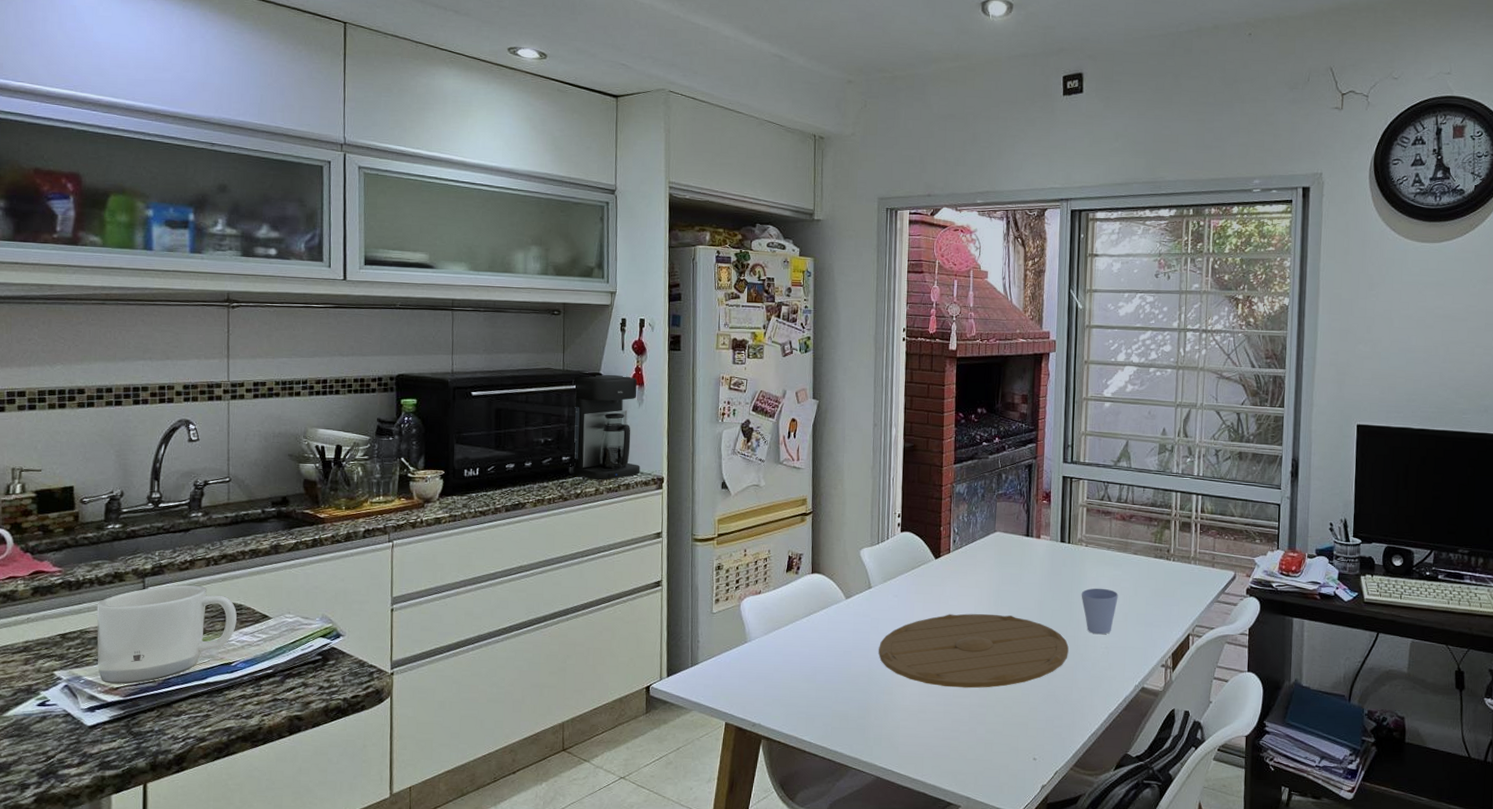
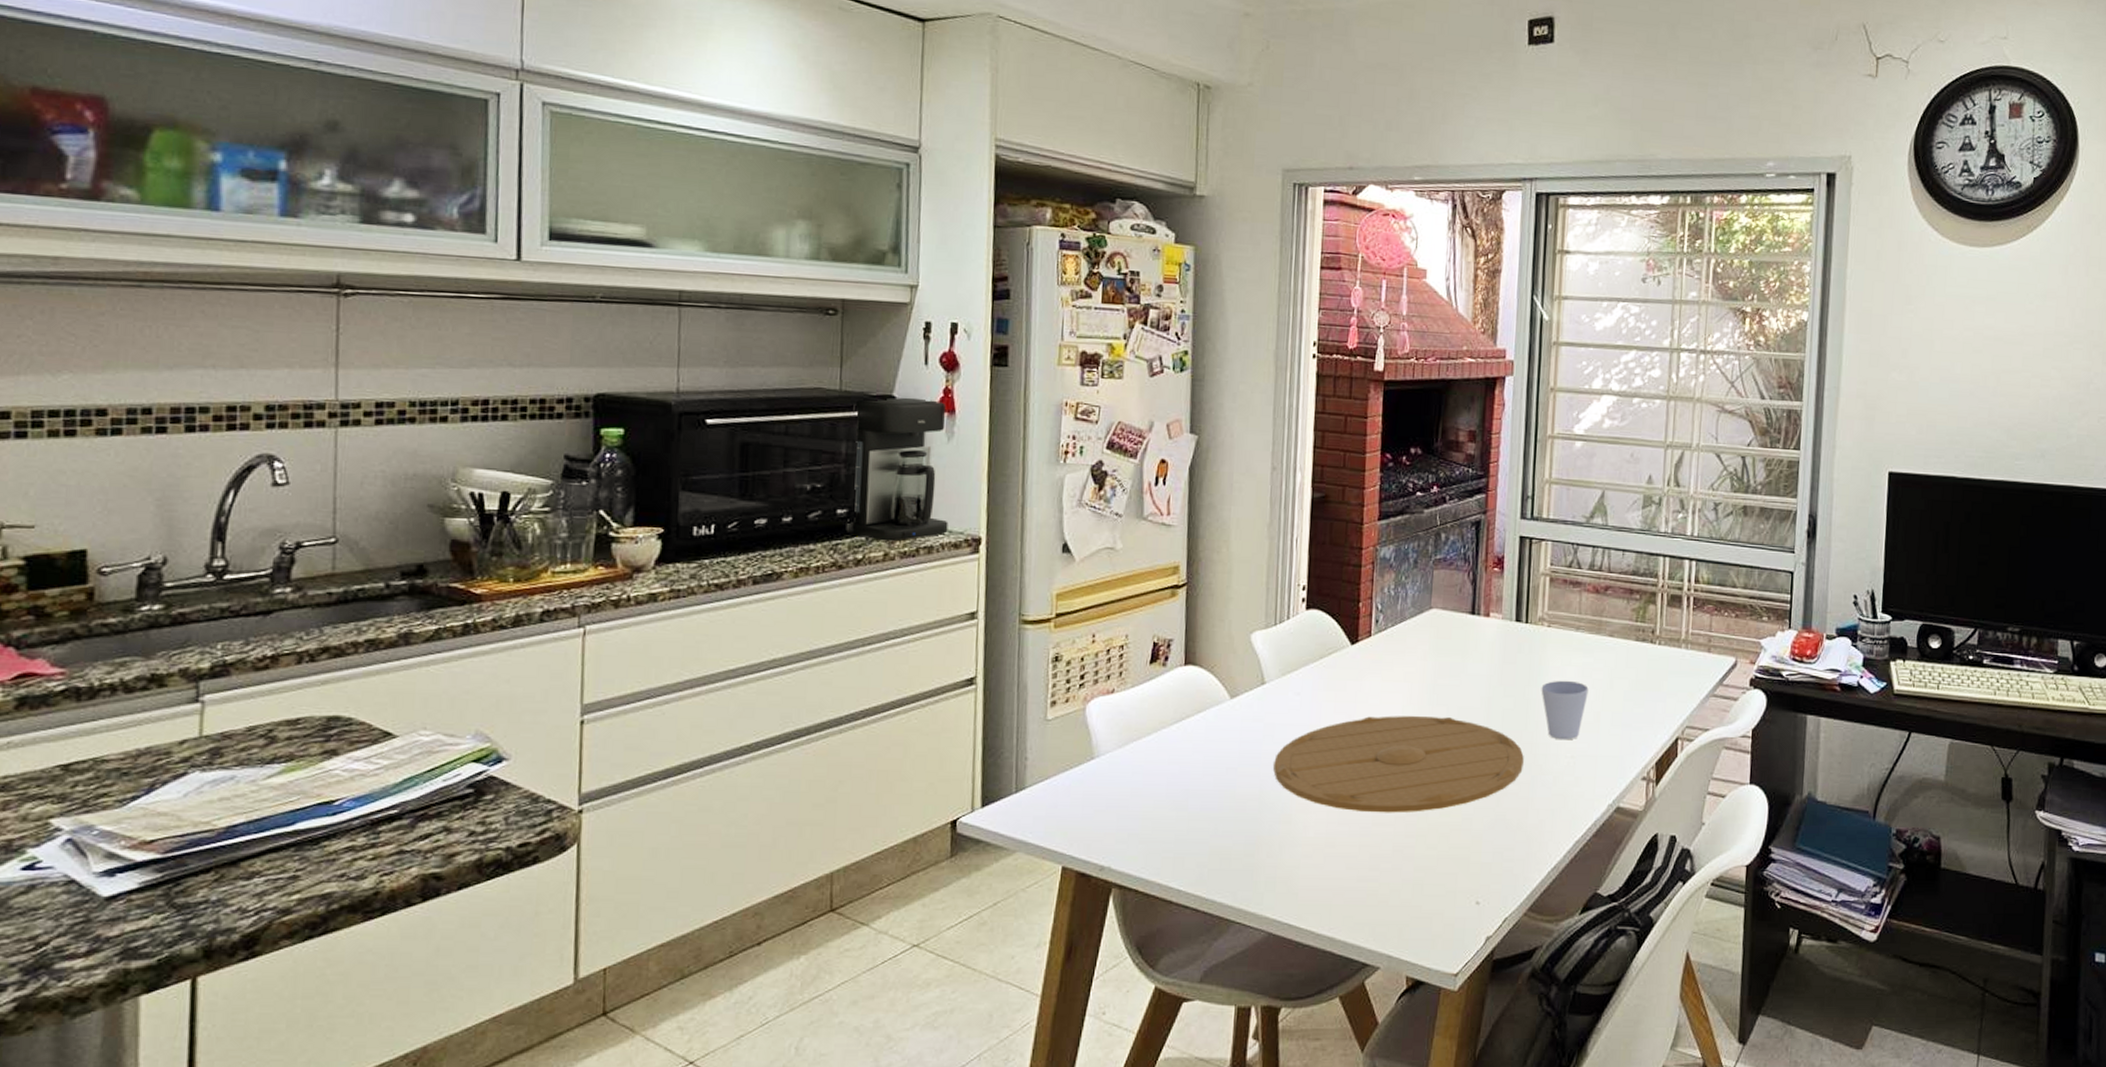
mug: present [96,585,237,684] -> none [119,690,344,835]

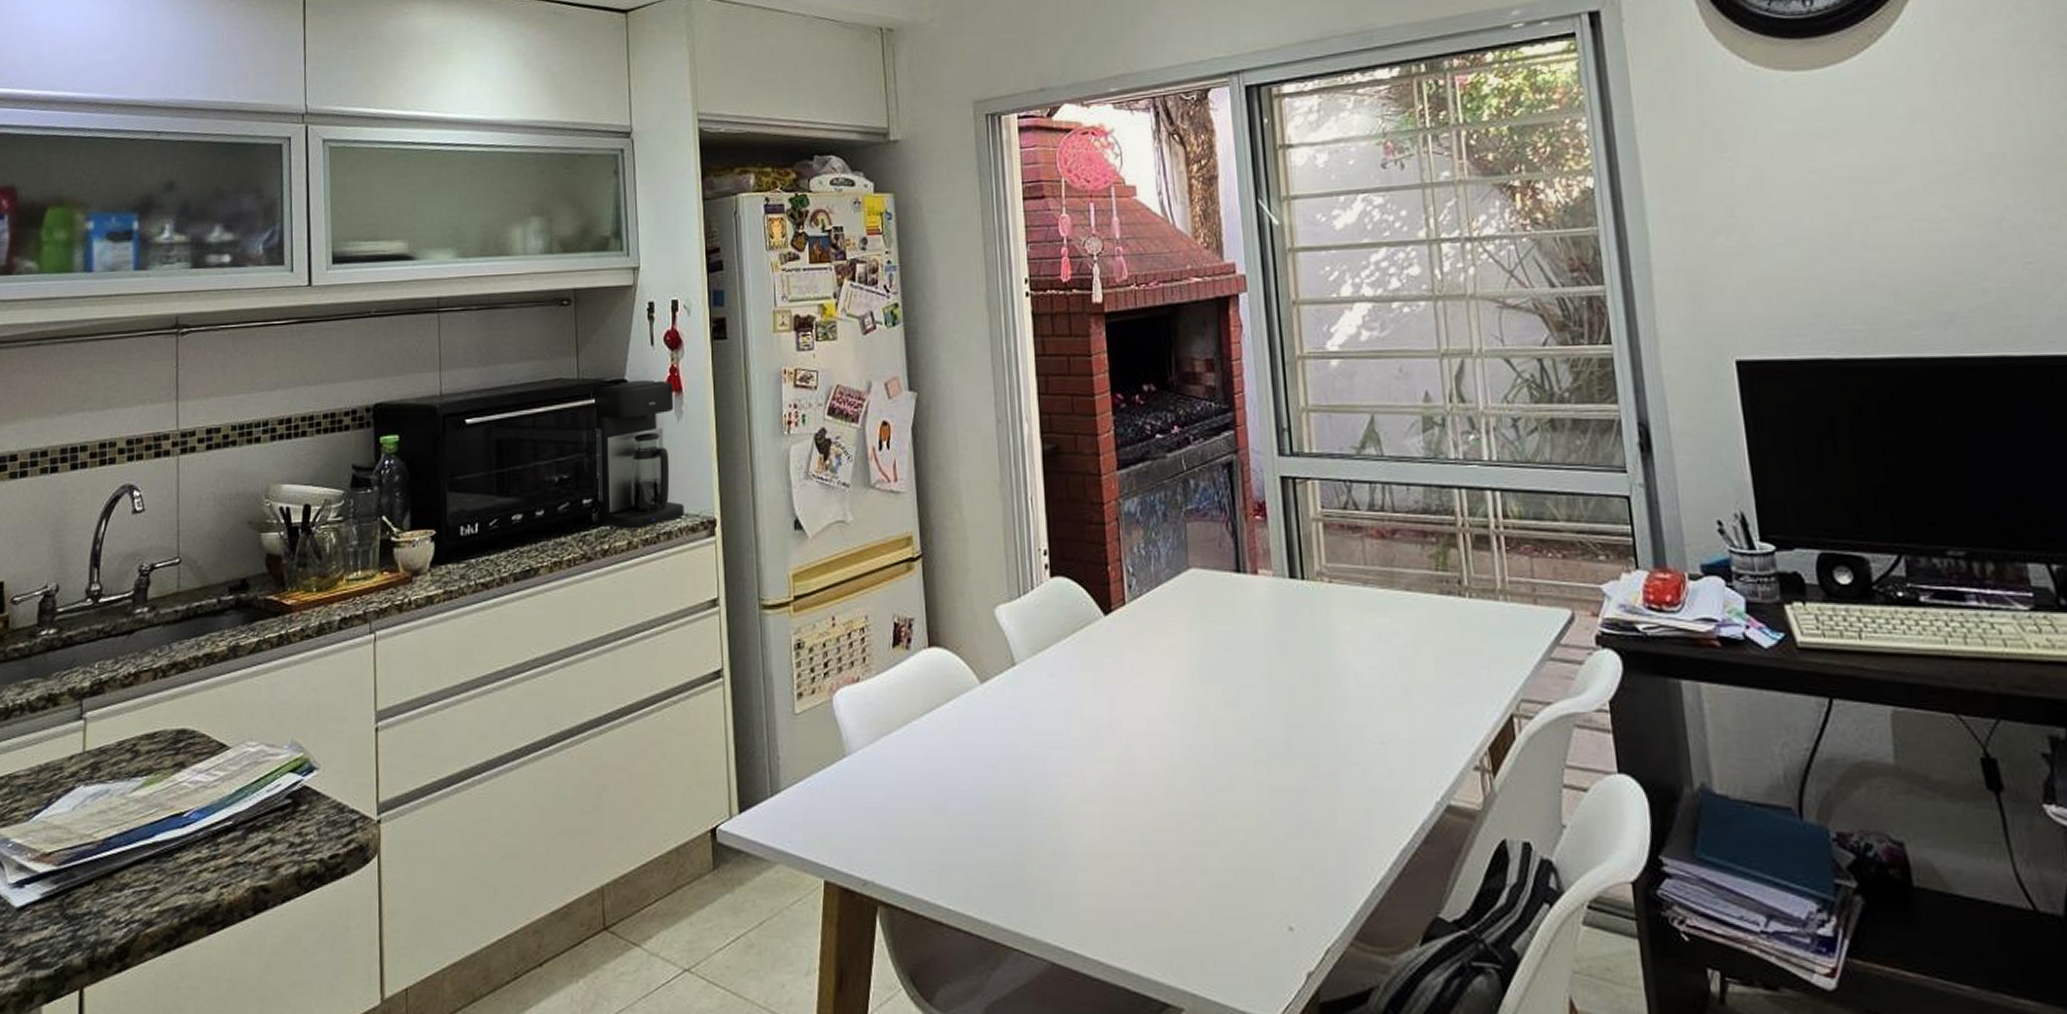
placemat: present [1273,715,1524,813] -> none [1035,696,1323,816]
cup: present [1541,680,1589,740] -> none [1331,647,1391,722]

